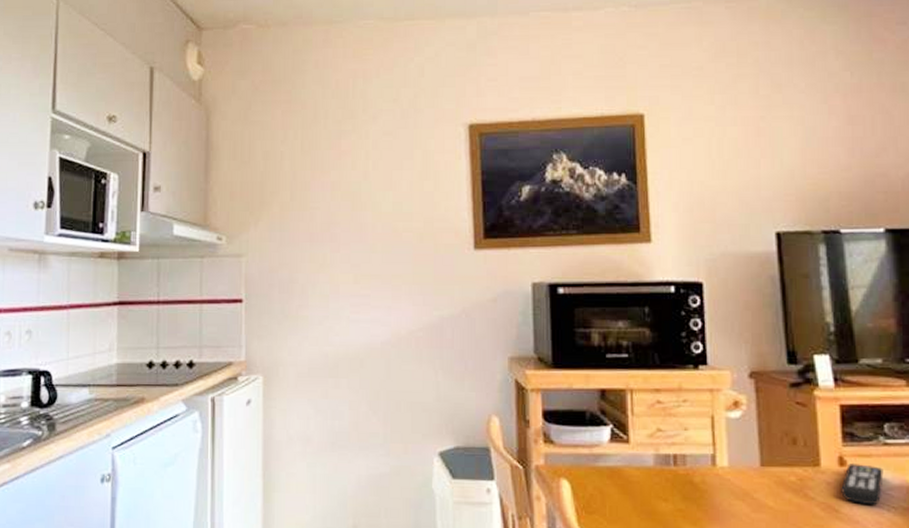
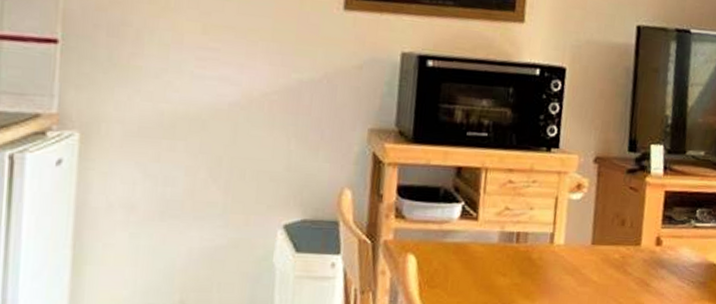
remote control: present [841,462,883,505] -> none [653,242,690,280]

